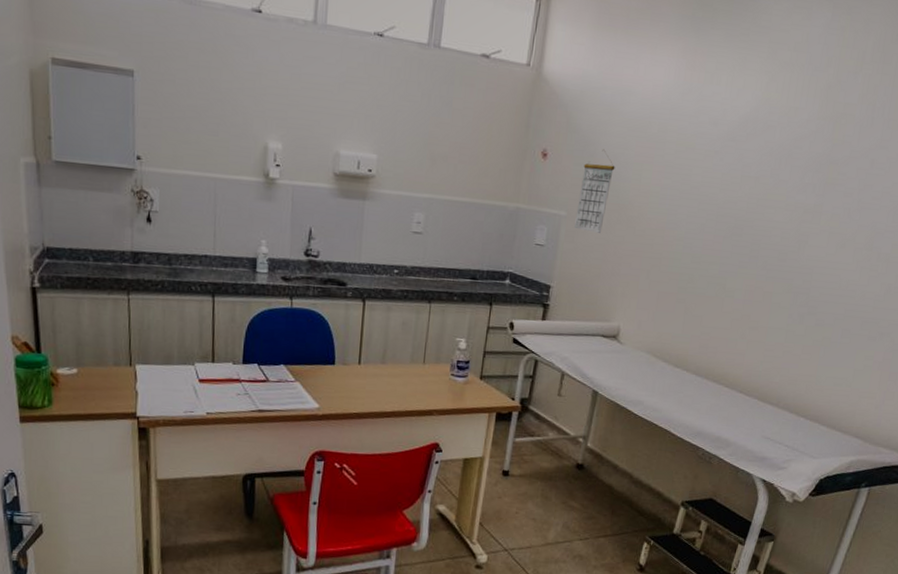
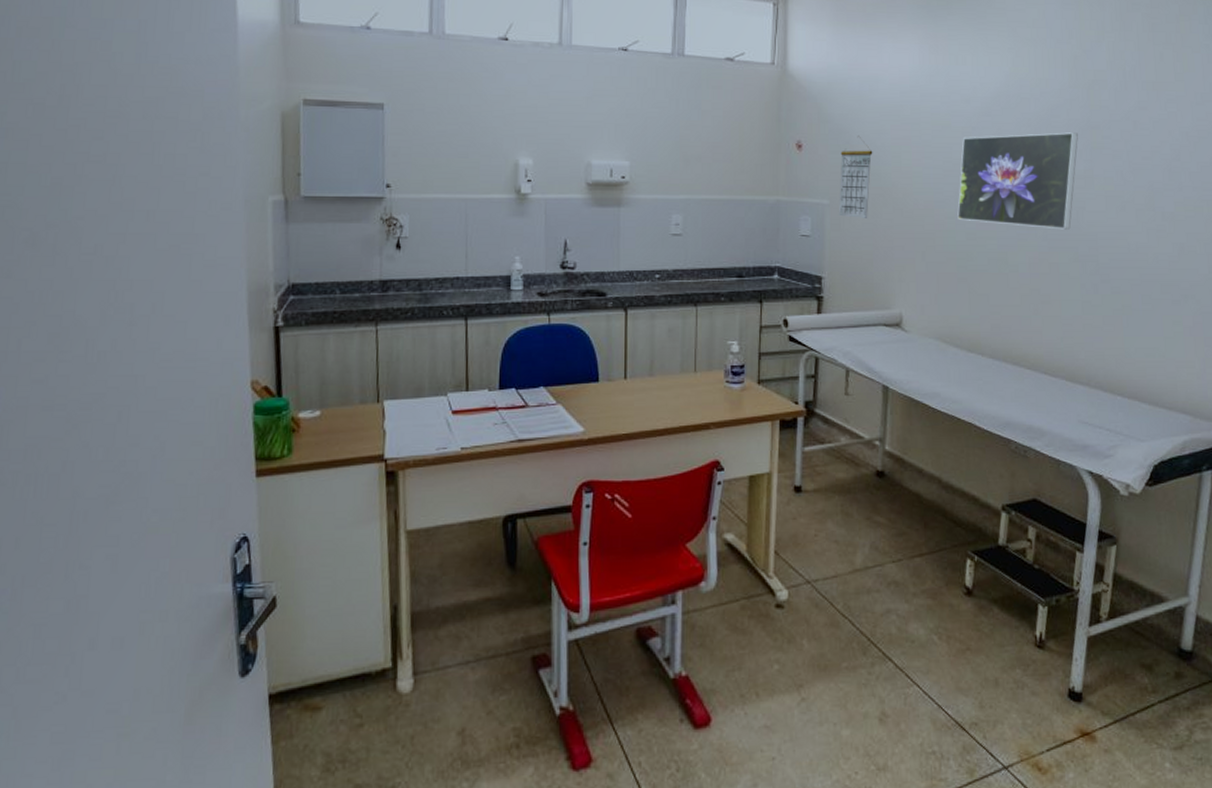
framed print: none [686,160,816,262] -> present [957,132,1078,230]

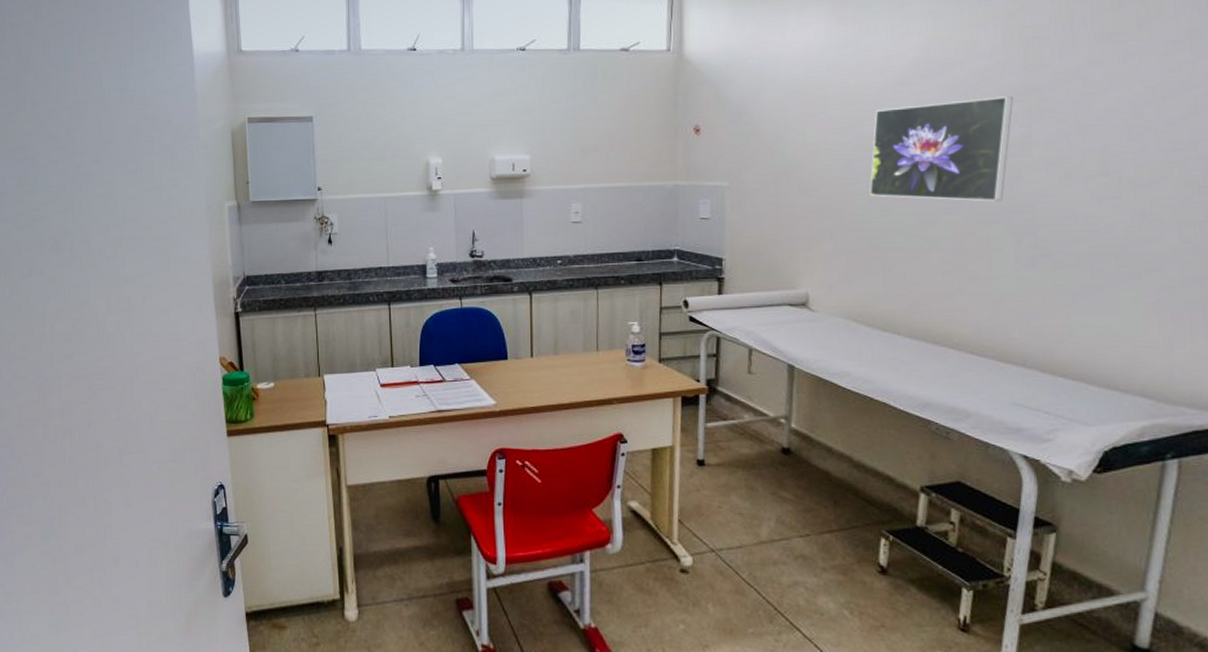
calendar: present [839,136,873,218] -> none [739,116,775,199]

